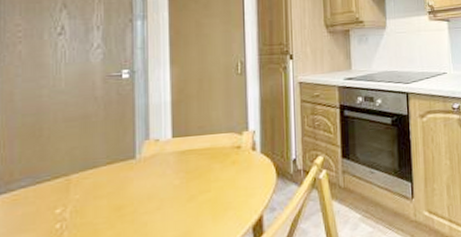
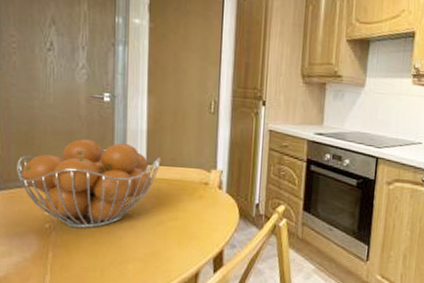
fruit basket: none [20,118,188,223] -> present [16,138,161,229]

